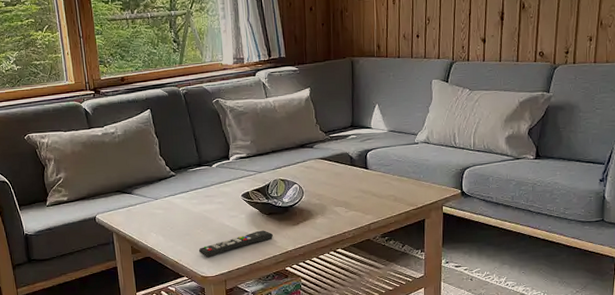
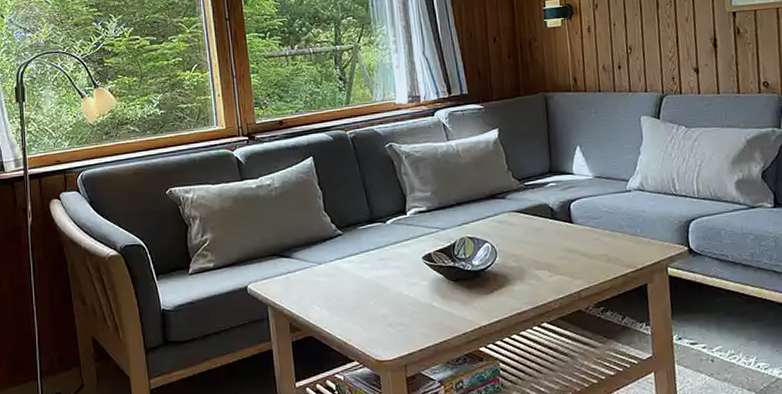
remote control: present [198,230,274,256] -> none [371,300,463,335]

